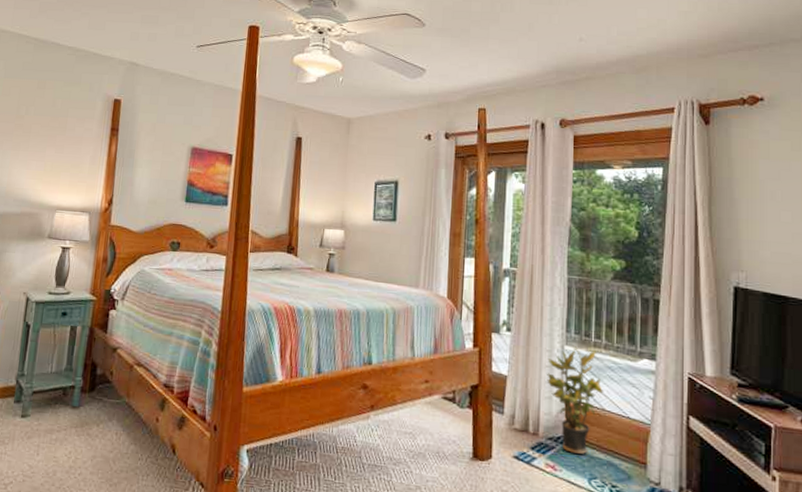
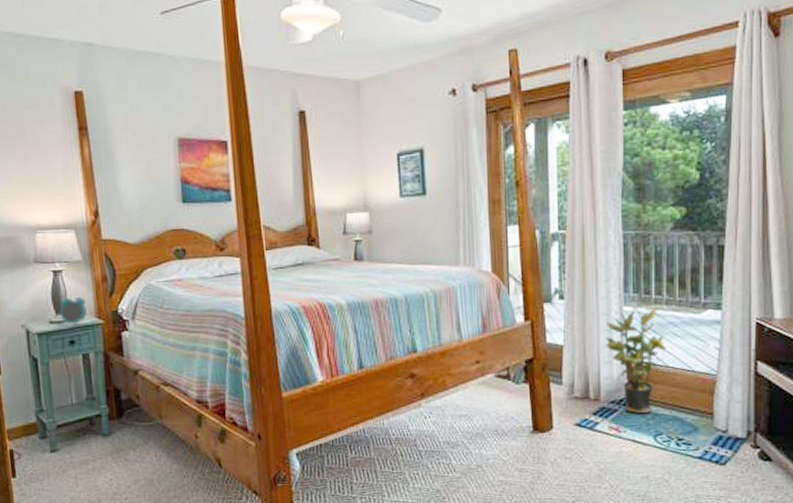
alarm clock: none [59,269,85,299] -> present [59,292,88,327]

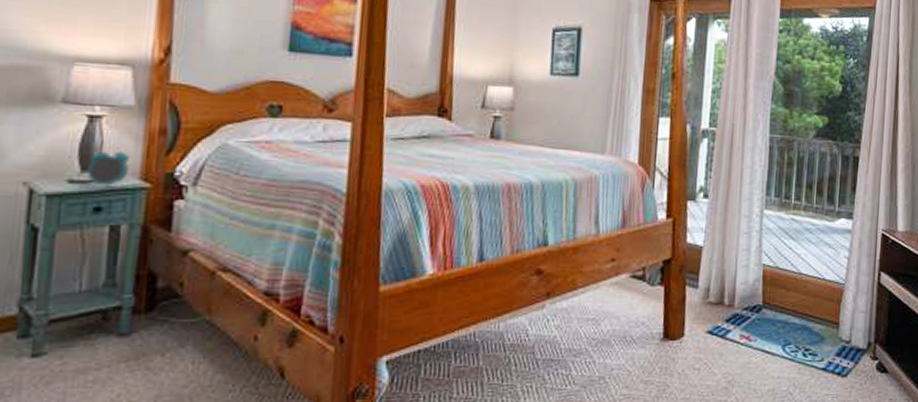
potted plant: present [605,305,666,414] -> none [744,208,801,322]

